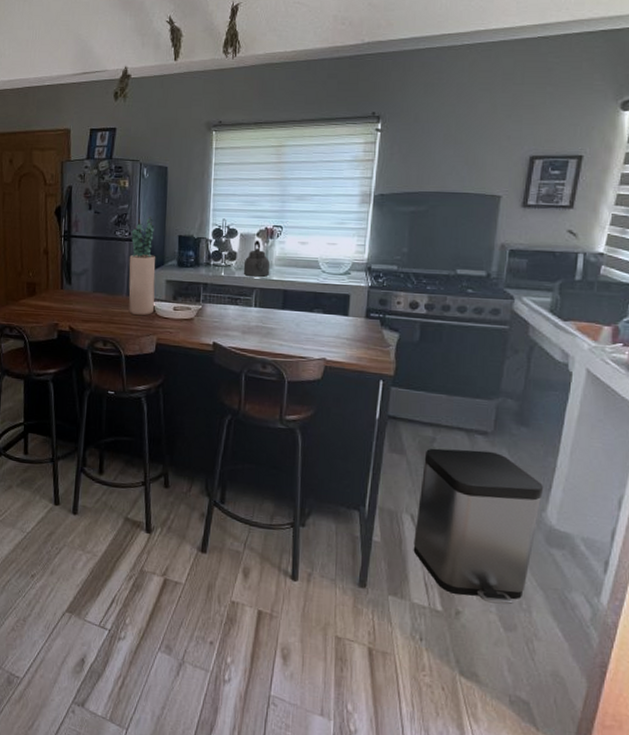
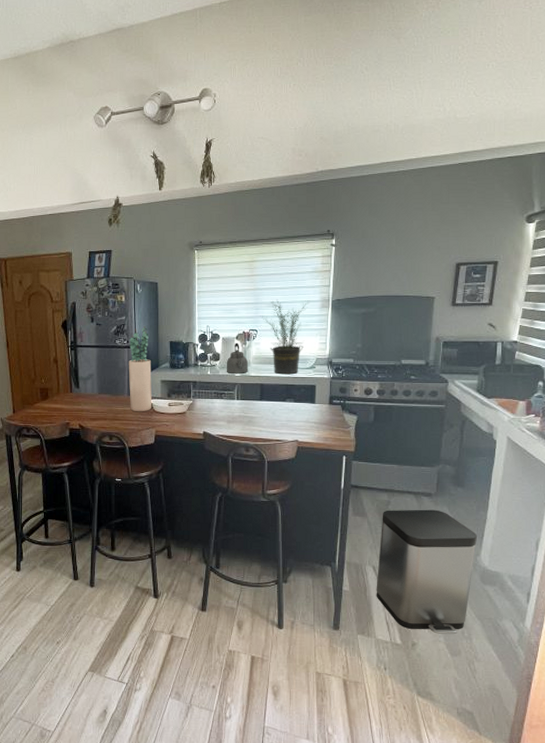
potted plant: none [286,191,347,281] -> present [260,299,309,375]

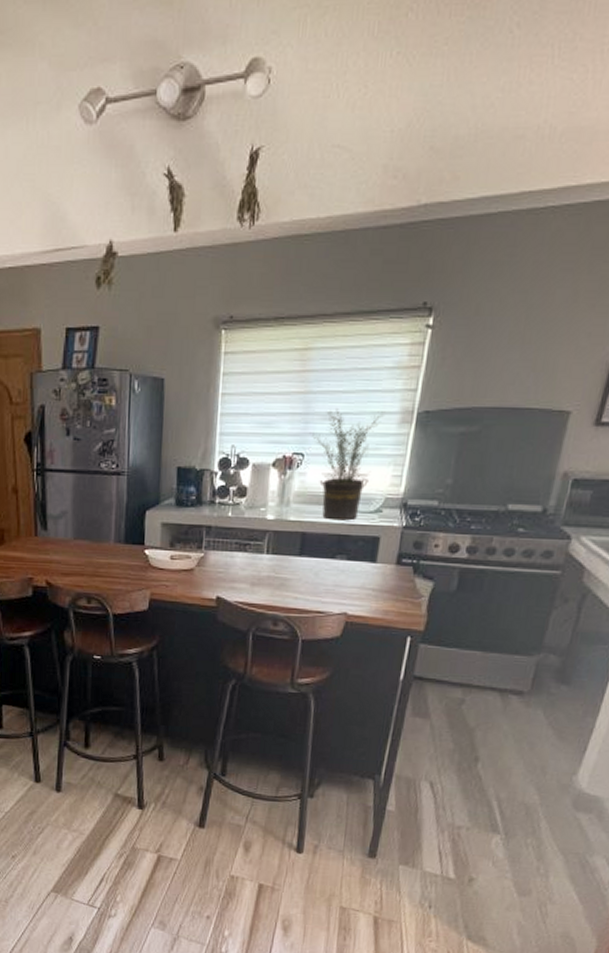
vase: present [128,326,152,412] -> none [116,444,150,567]
kettle: present [226,342,249,375] -> none [254,471,288,518]
pedal bin: present [376,509,478,634] -> none [429,710,579,870]

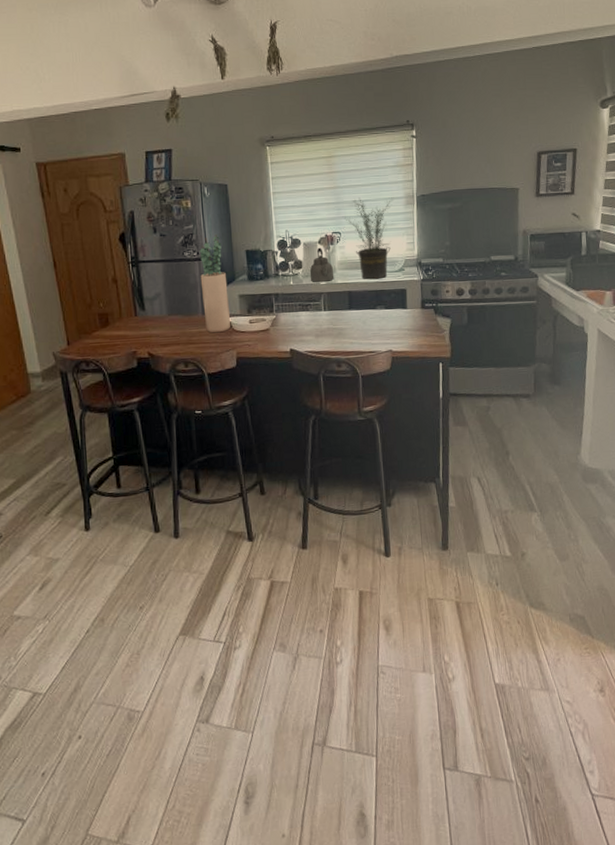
vase: none [116,444,150,567] -> present [200,235,231,333]
kettle: none [254,471,288,518] -> present [309,247,335,283]

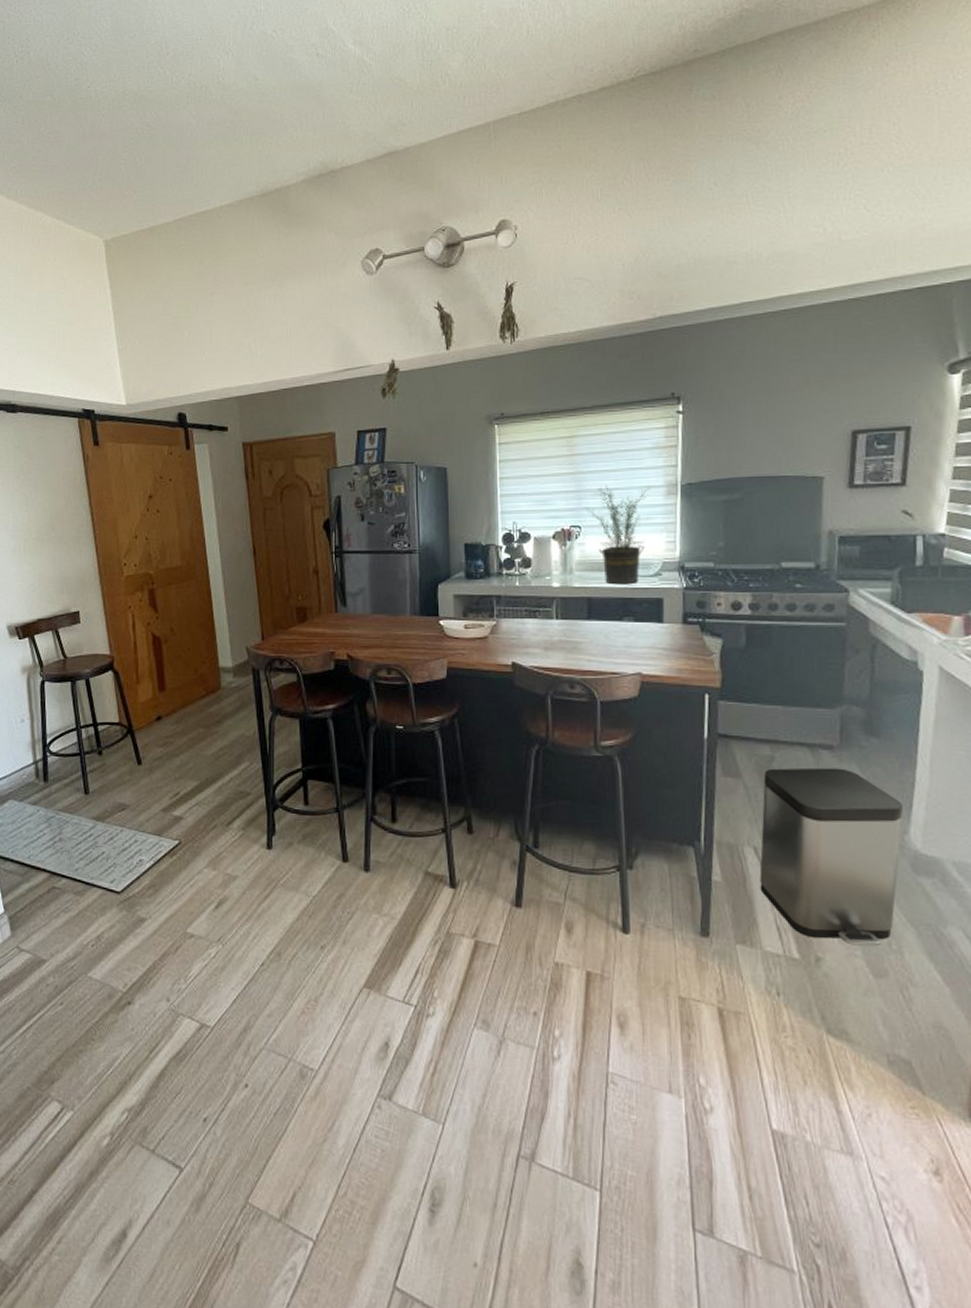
vase: present [200,235,231,333] -> none [410,524,443,637]
kettle: present [309,247,335,283] -> none [540,543,571,586]
pedal bin: none [482,411,577,541] -> present [759,767,904,947]

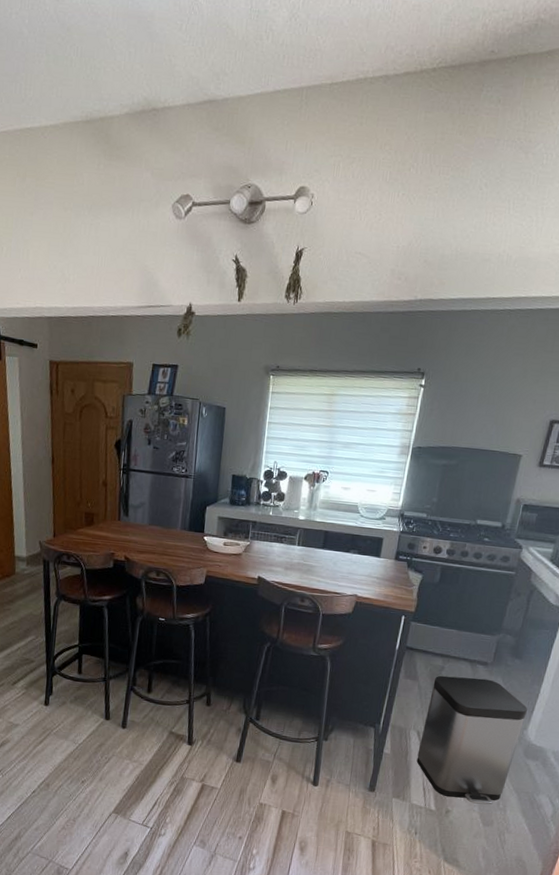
potted plant: present [584,485,650,585] -> none [333,440,388,524]

